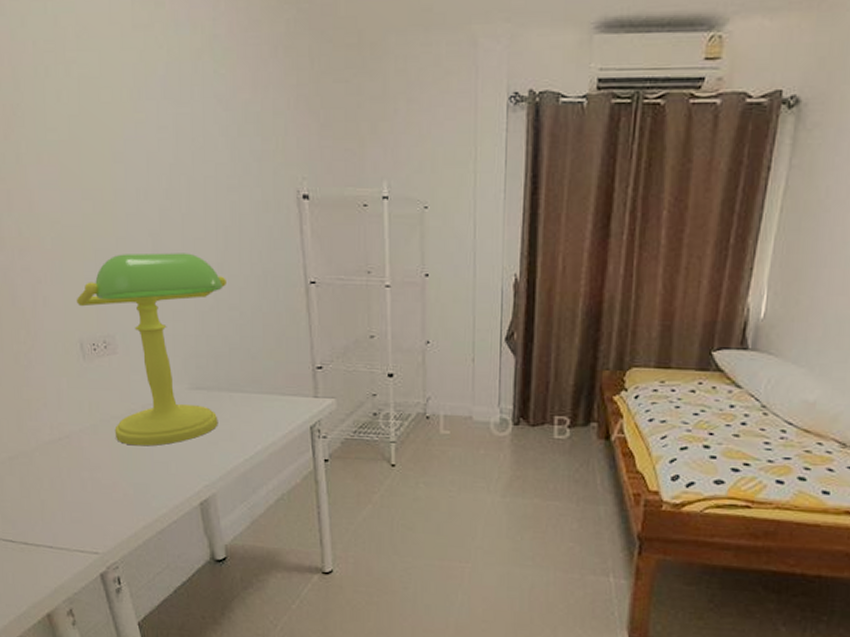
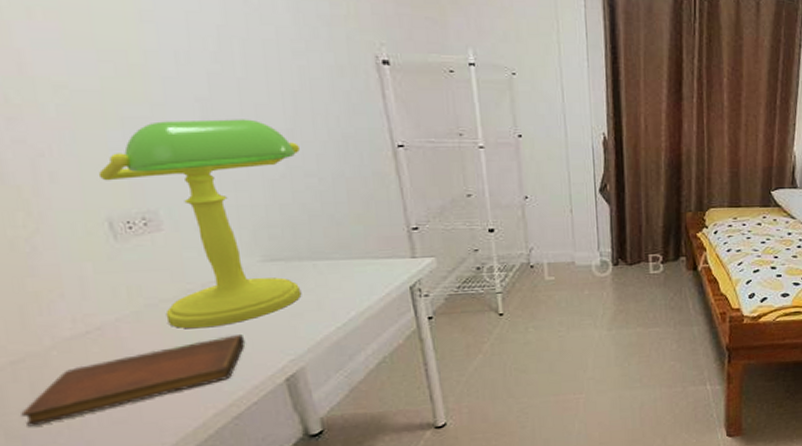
notebook: none [13,456,171,515] -> present [21,335,246,427]

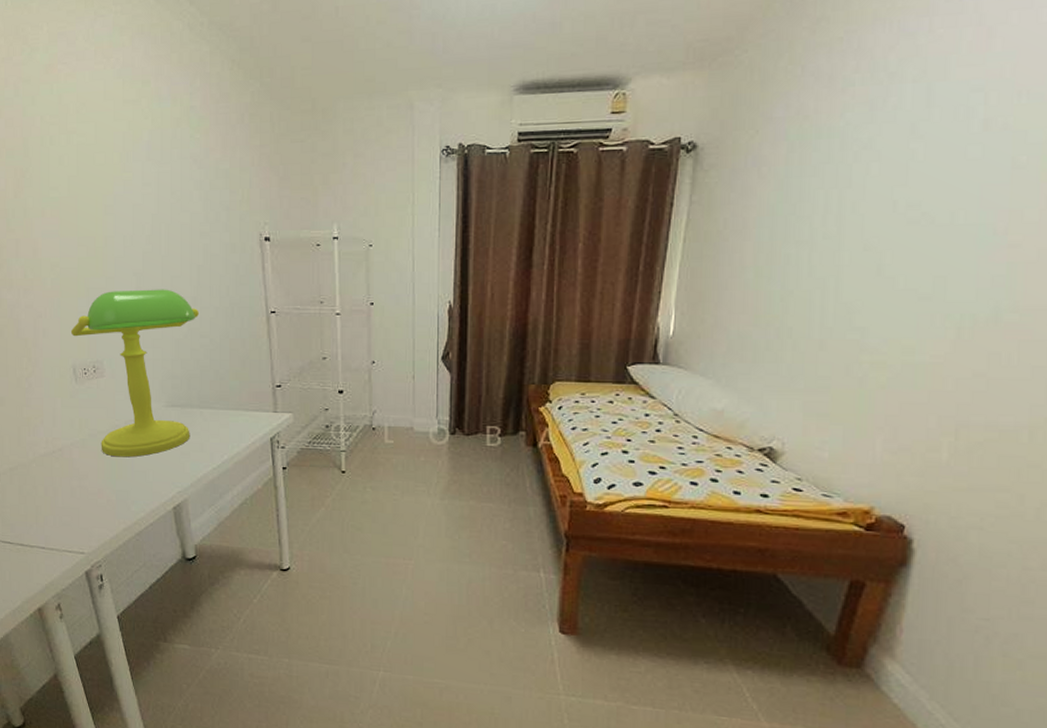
notebook: present [21,335,246,427] -> none [12,465,149,519]

